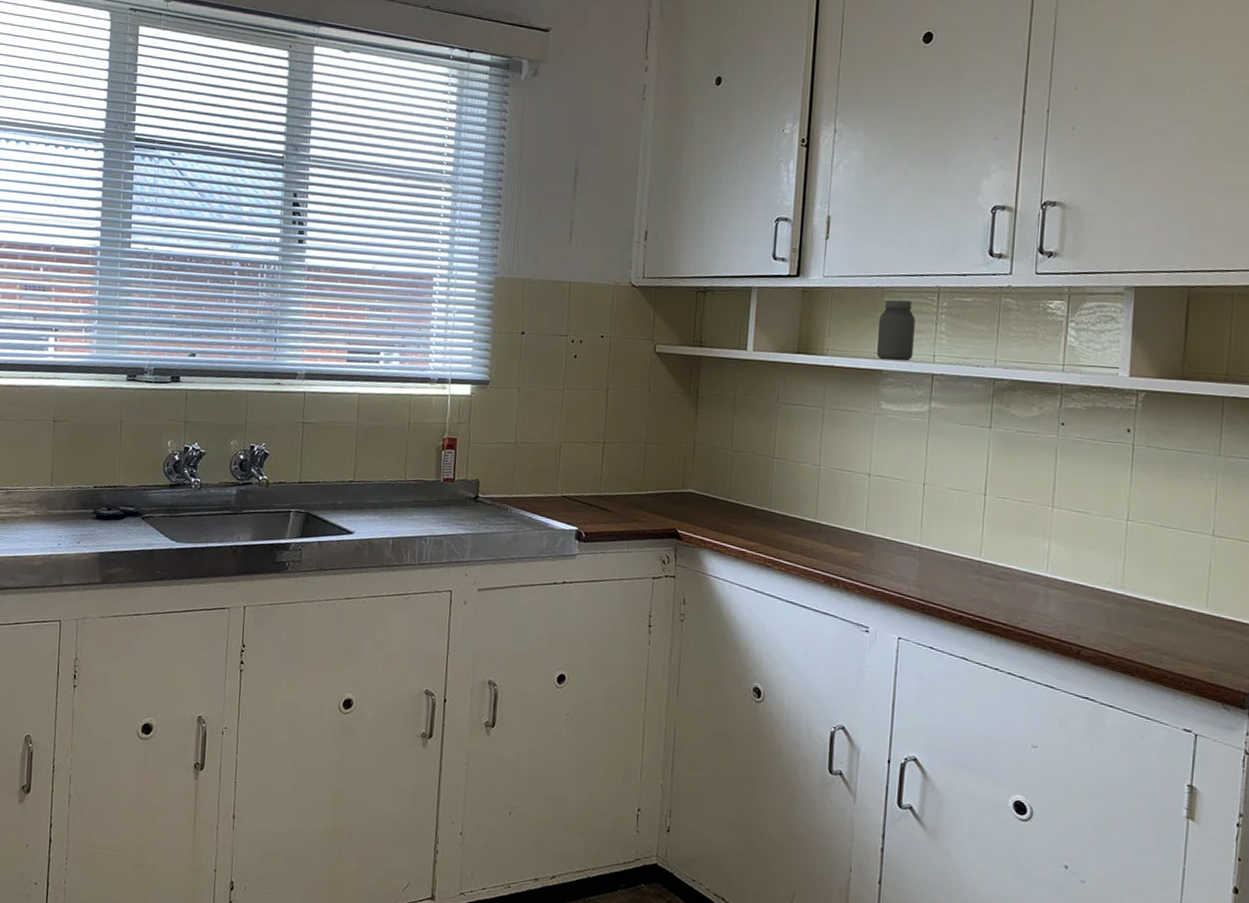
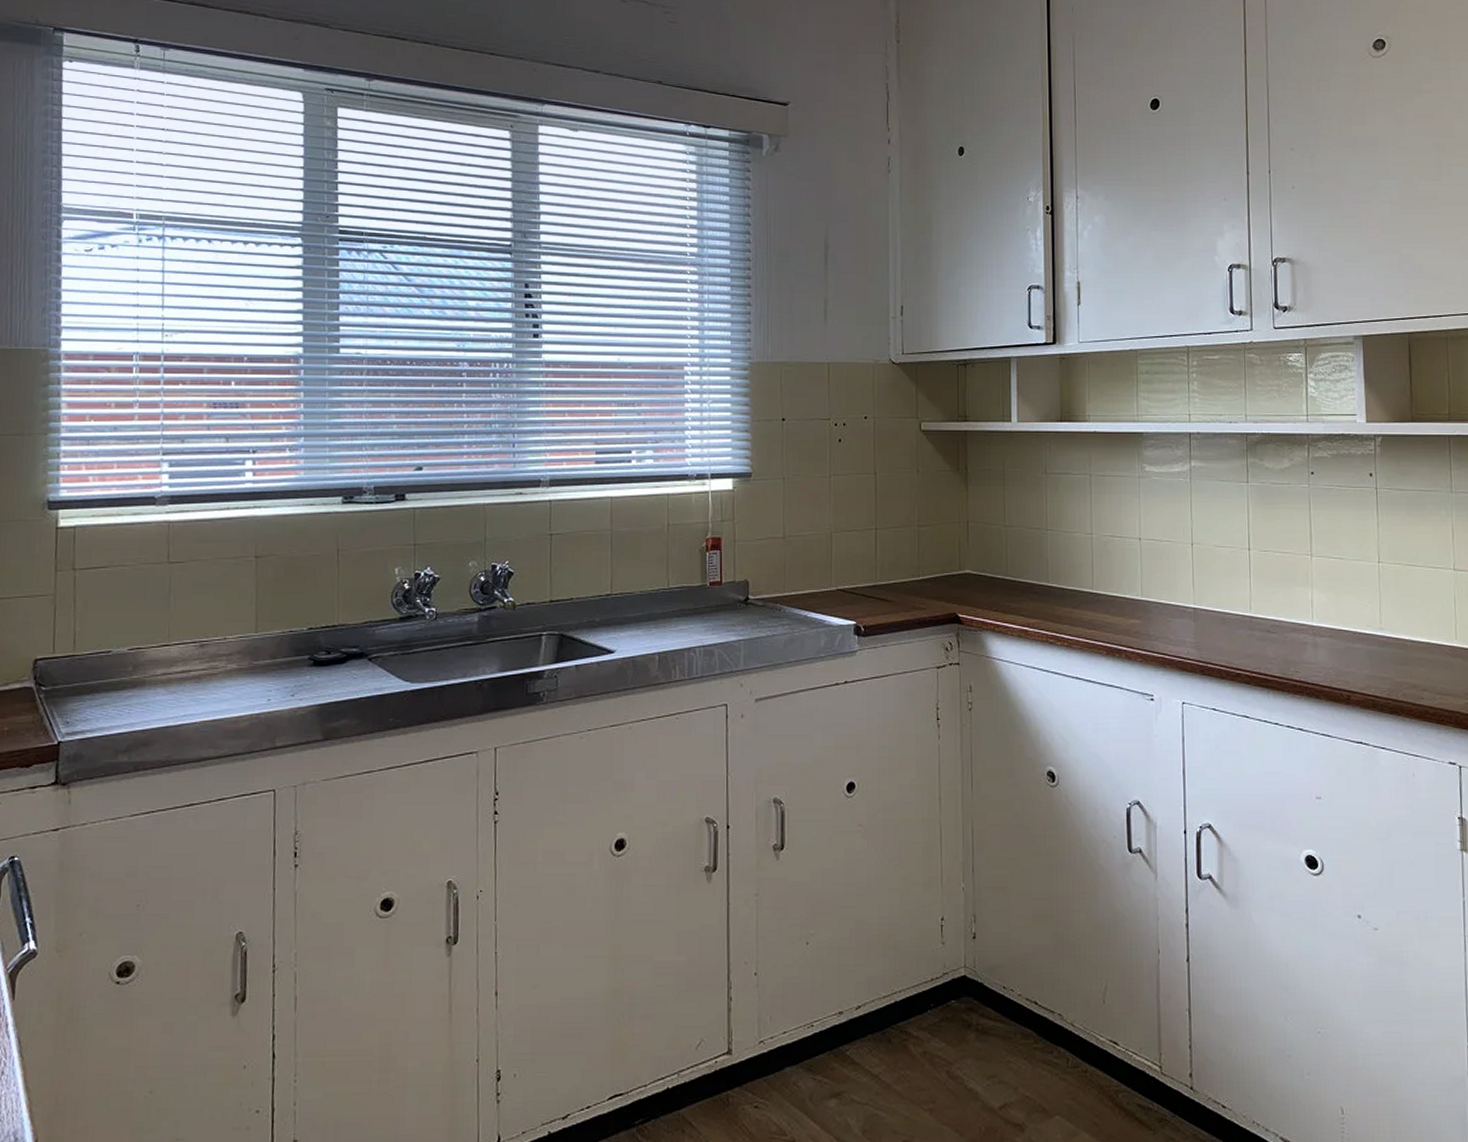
jar: present [876,299,915,362] -> none [1134,362,1170,422]

